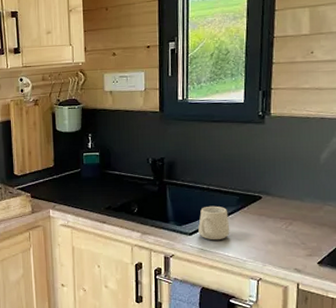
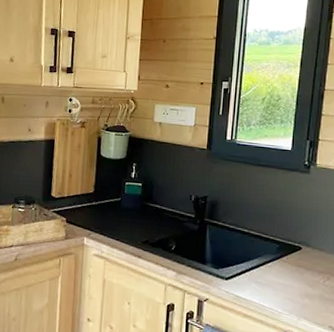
mug: present [198,205,230,241] -> none [235,251,268,288]

